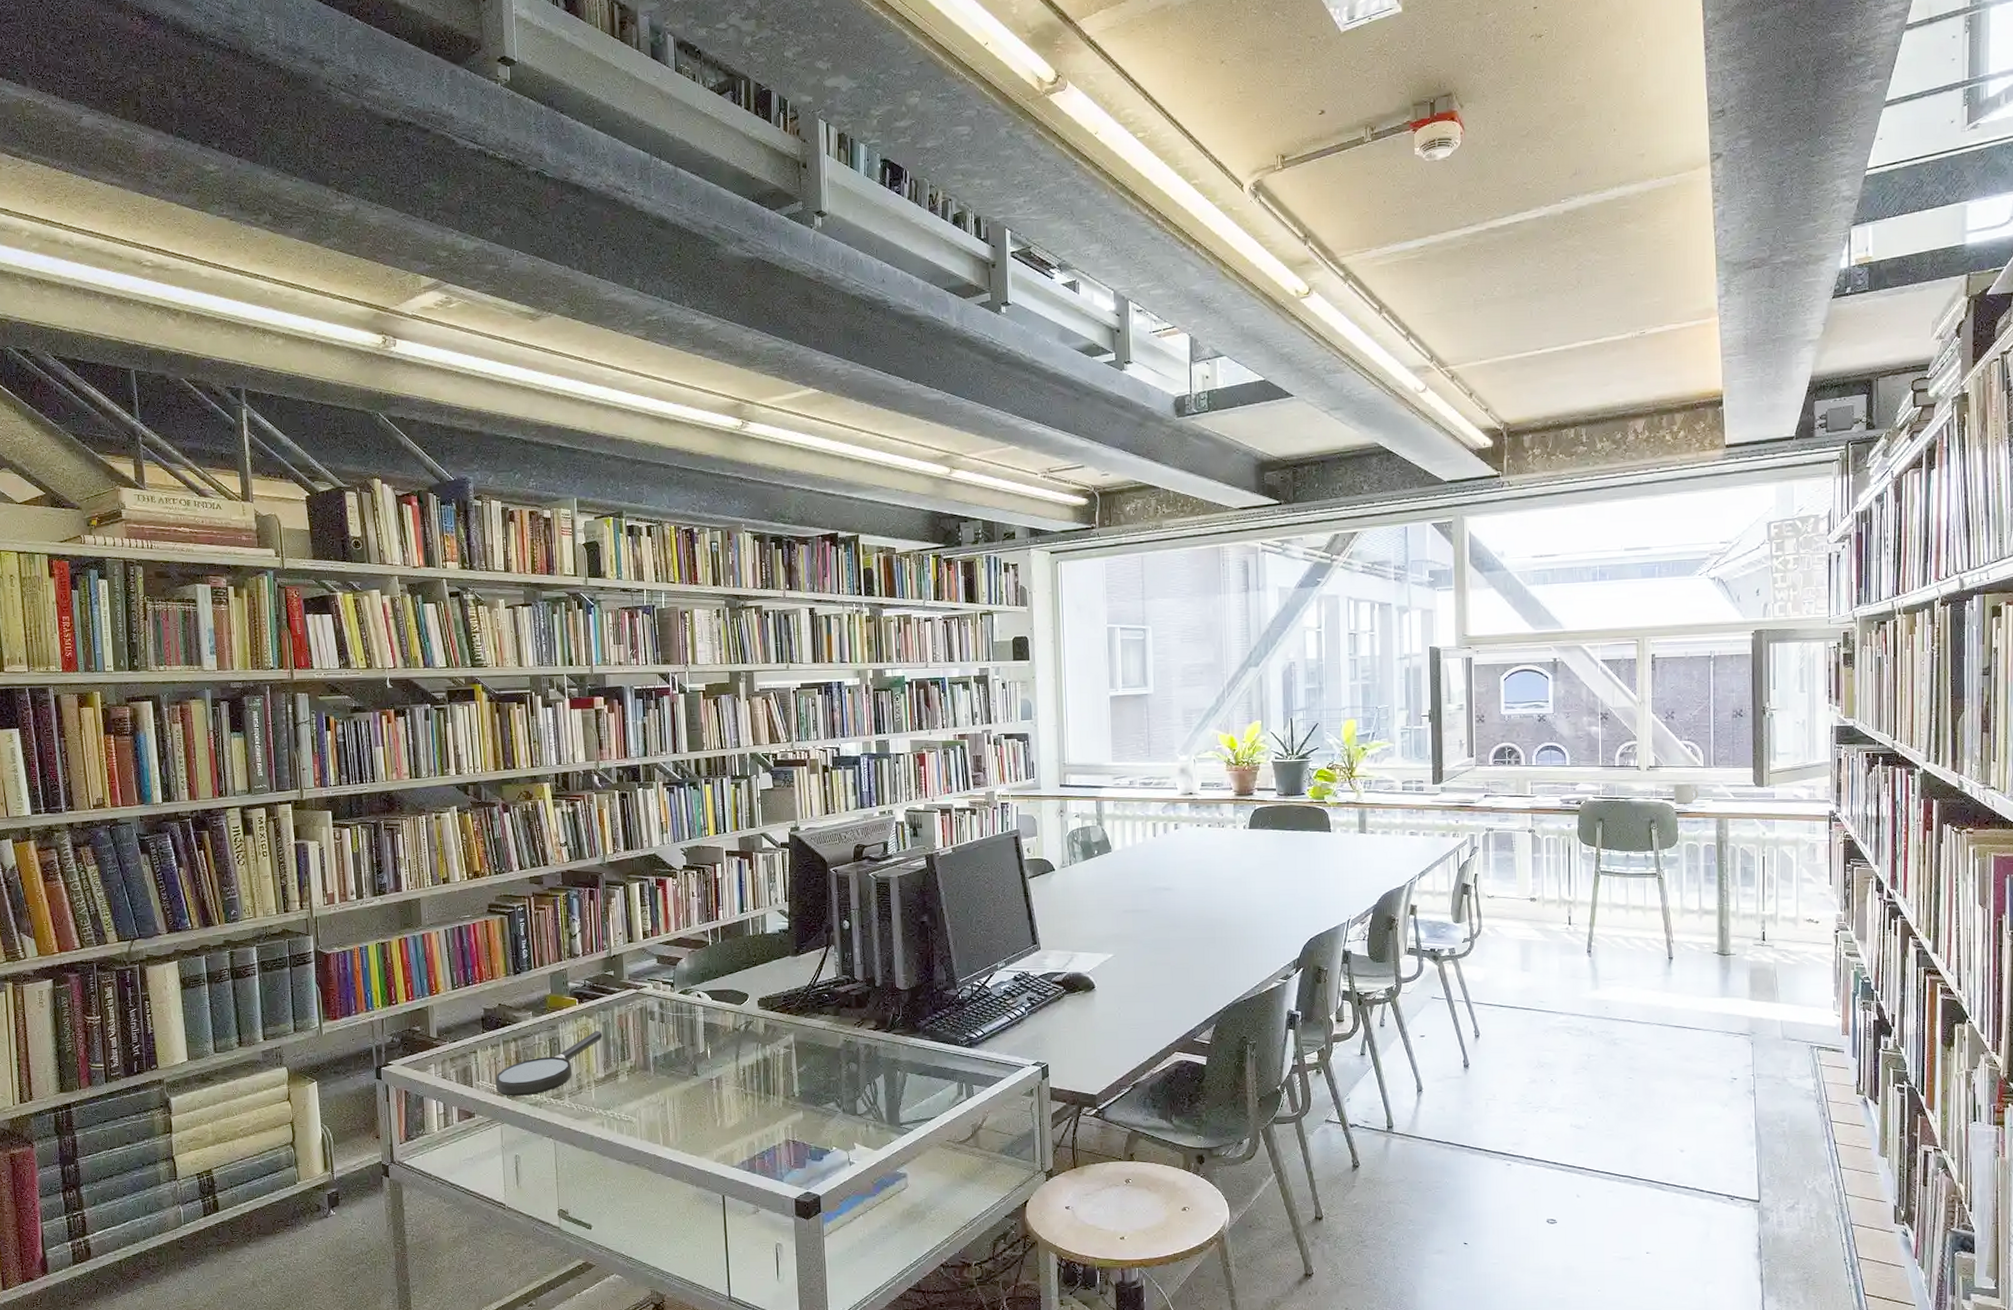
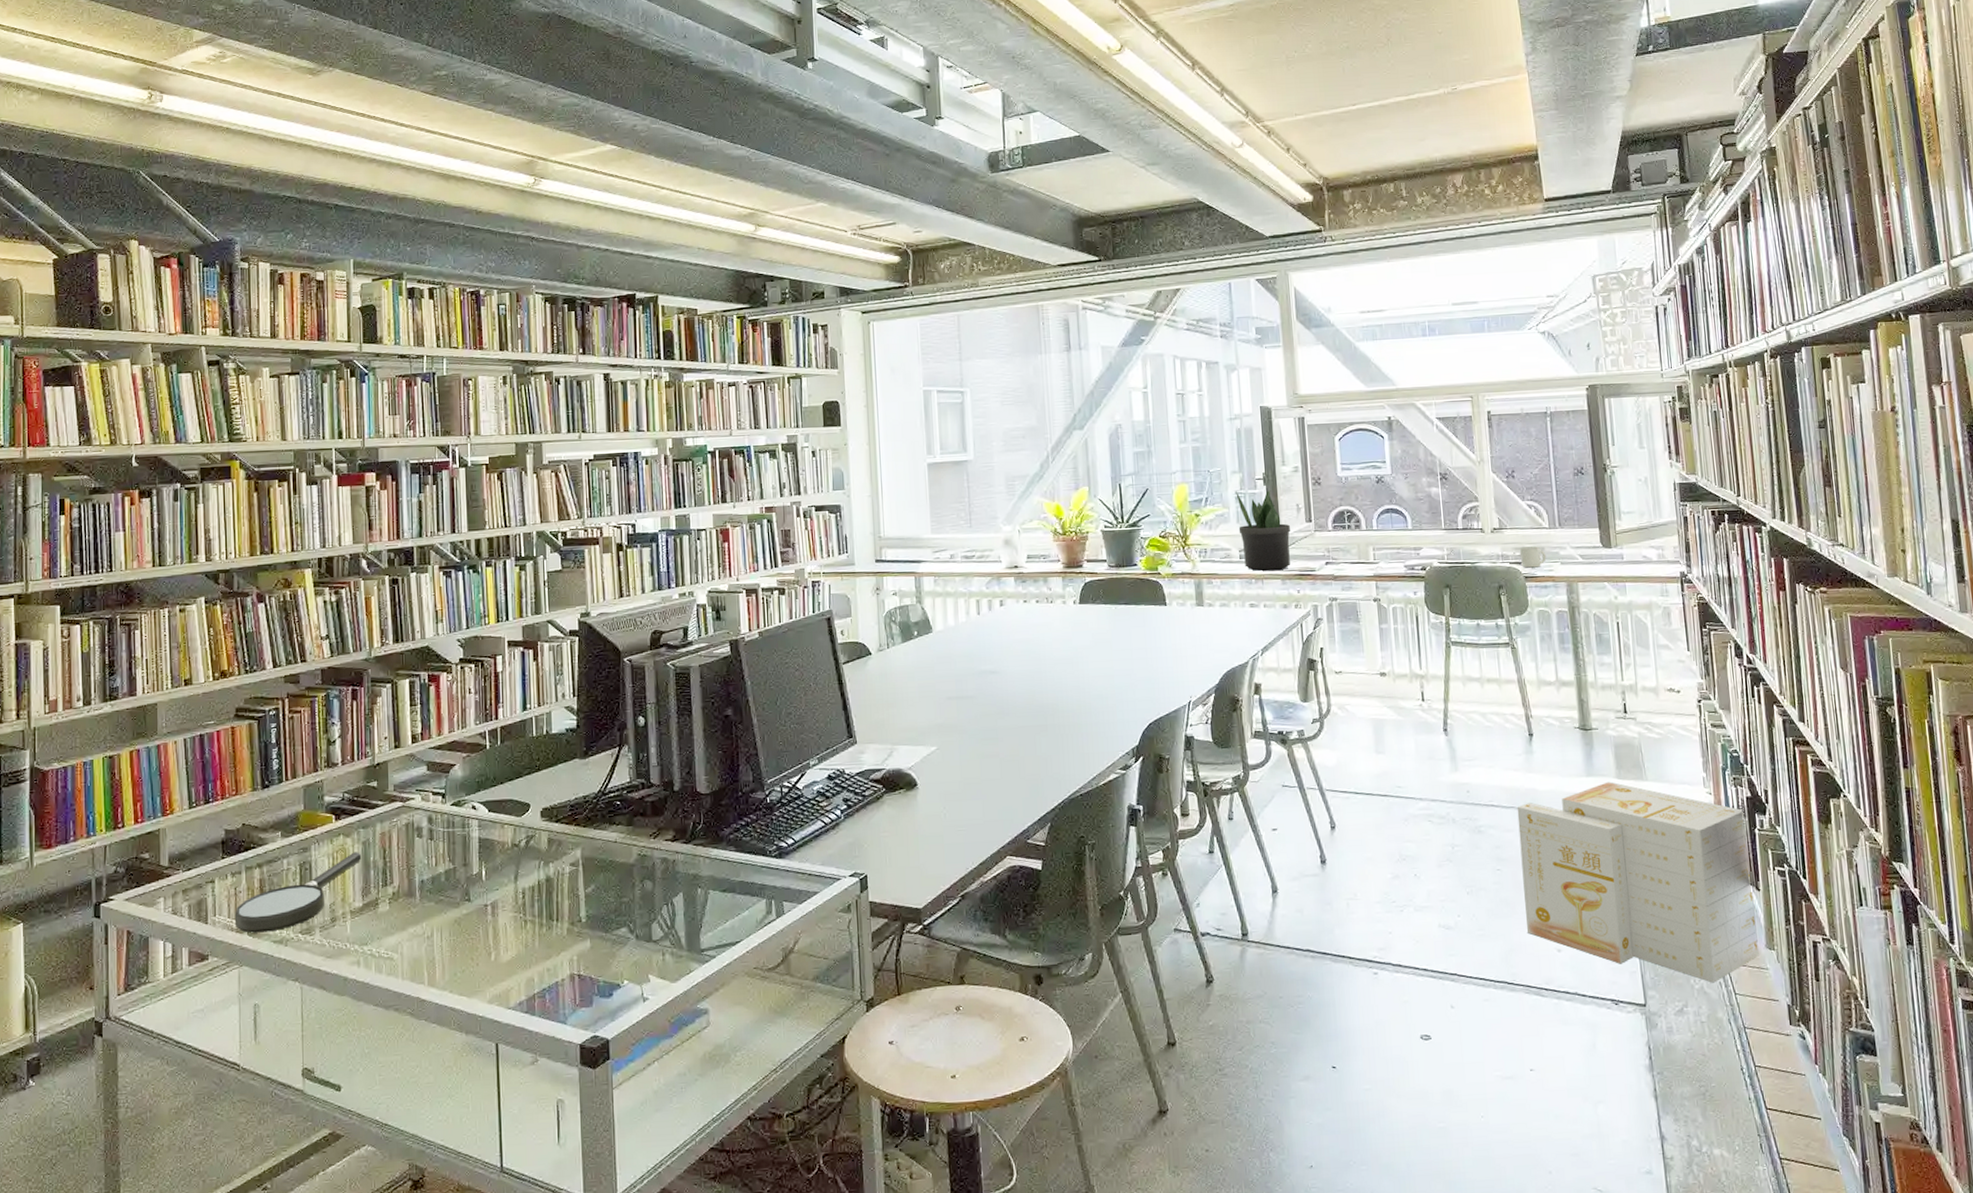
planter: none [1402,727,1452,802] -> present [1236,490,1290,571]
product box: none [1652,1002,1872,1184] -> present [1517,781,1759,983]

